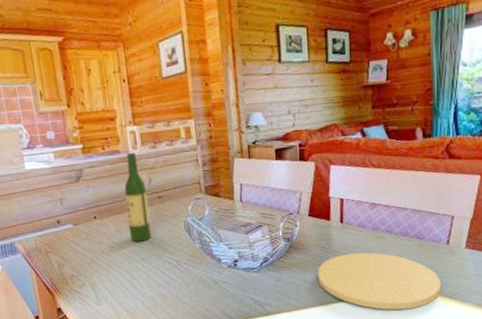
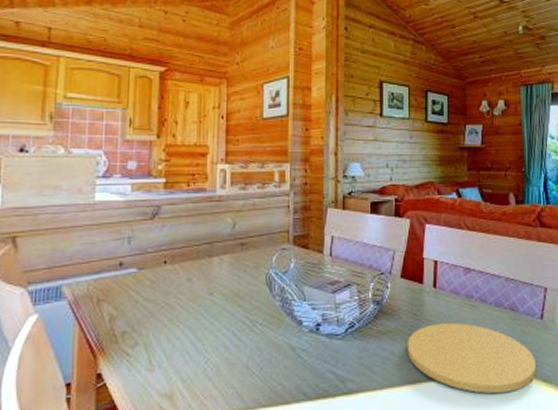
wine bottle: present [124,152,152,242] -> none [202,192,230,295]

